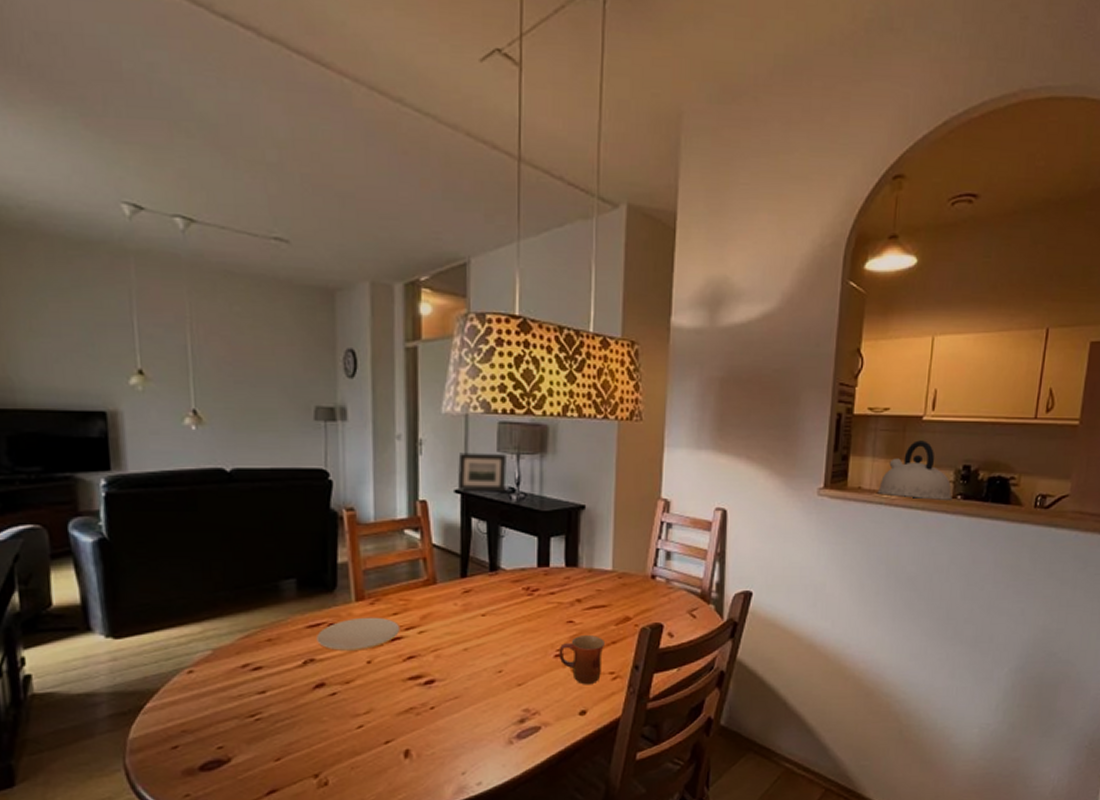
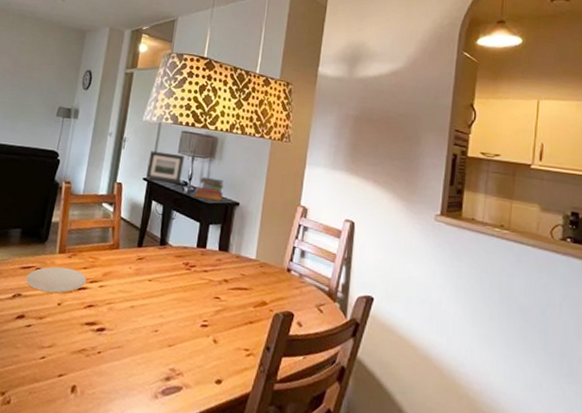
books: none [526,478,564,506] -> present [194,176,224,201]
mug: present [559,635,606,685] -> none [204,311,244,357]
kettle: present [877,440,954,501] -> none [490,185,563,243]

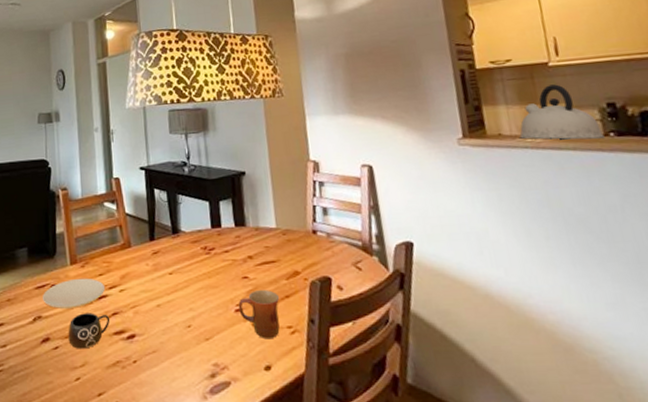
mug: none [41,299,85,332] -> present [68,313,110,349]
picture frame: present [145,150,185,184] -> none [140,135,179,168]
books: present [194,176,224,201] -> none [195,151,227,176]
mug: none [204,311,244,357] -> present [238,290,280,339]
kettle: none [490,185,563,243] -> present [519,84,606,140]

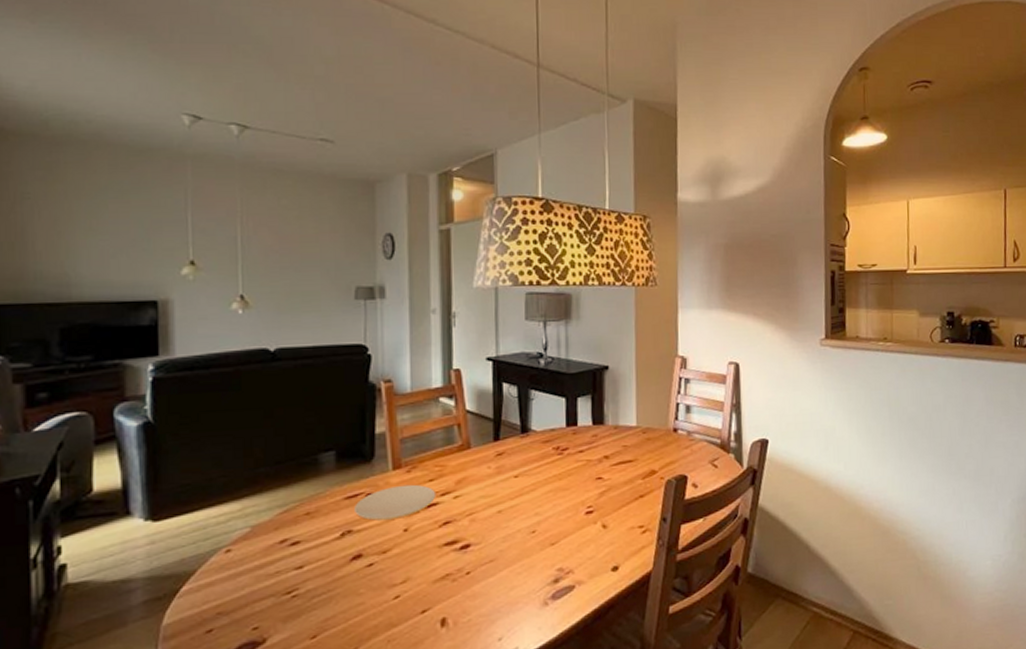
mug: present [68,313,110,349] -> none [386,523,441,565]
mug: present [238,290,280,339] -> none [589,490,634,540]
kettle: present [519,84,606,140] -> none [873,291,942,346]

